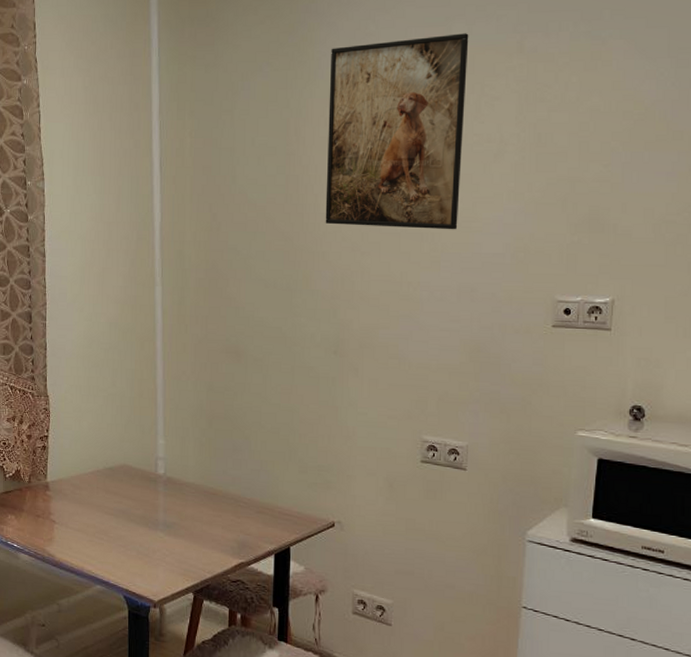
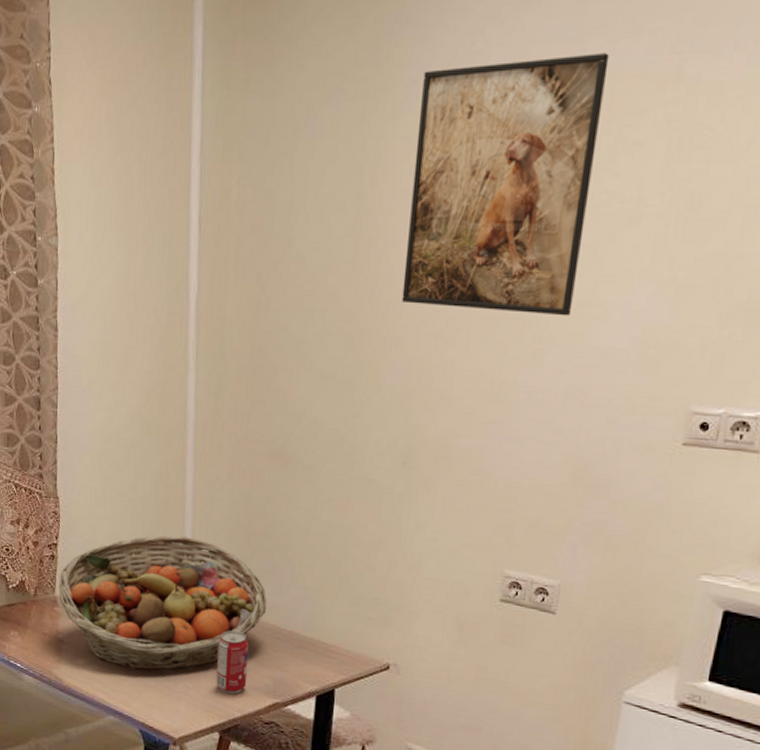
fruit basket: none [49,423,230,542] -> present [58,535,267,670]
beverage can: none [189,501,216,558] -> present [216,630,249,695]

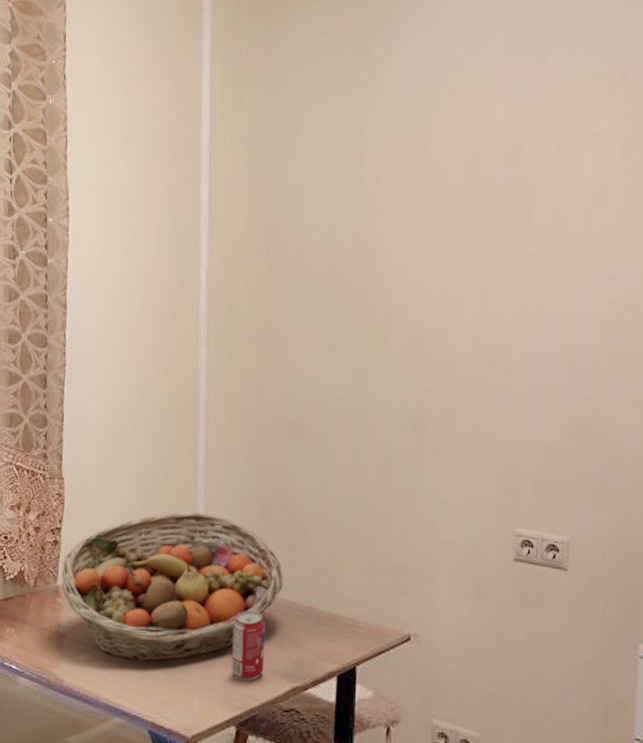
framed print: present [401,53,609,317] -> none [402,62,567,285]

